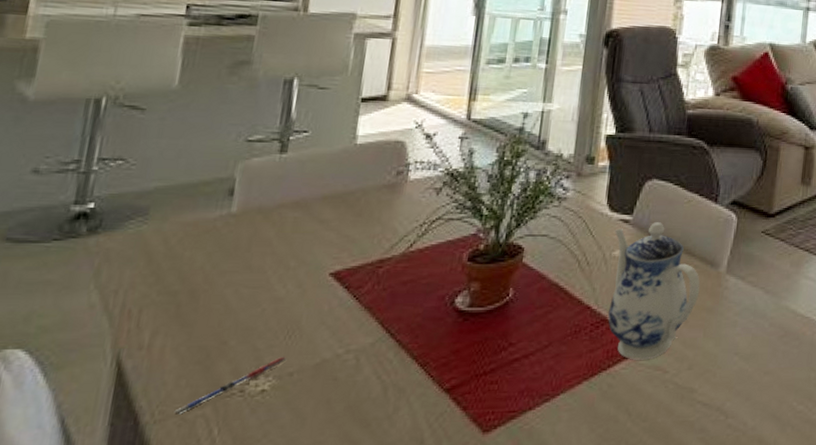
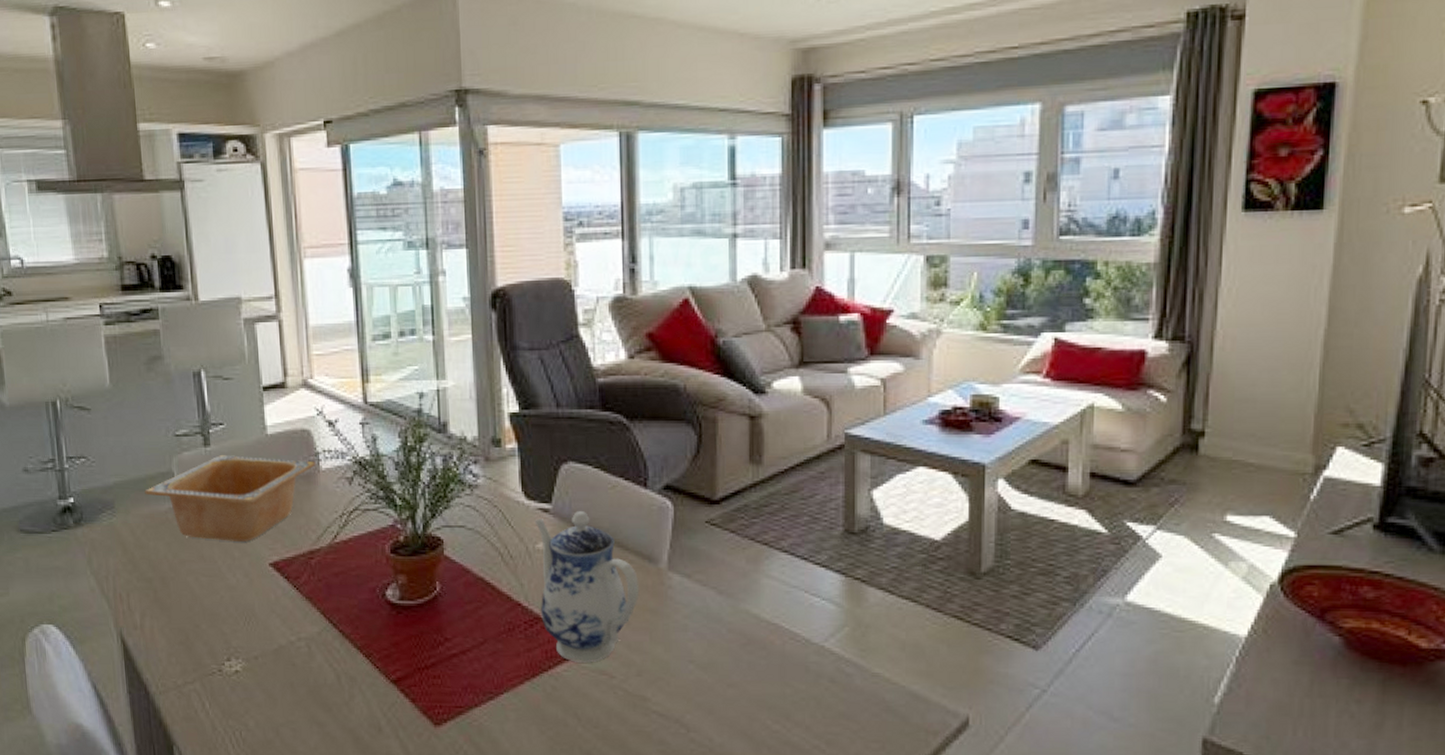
pen: present [174,356,287,415] -> none [172,641,250,688]
serving bowl: none [193,162,405,251] -> present [144,455,316,542]

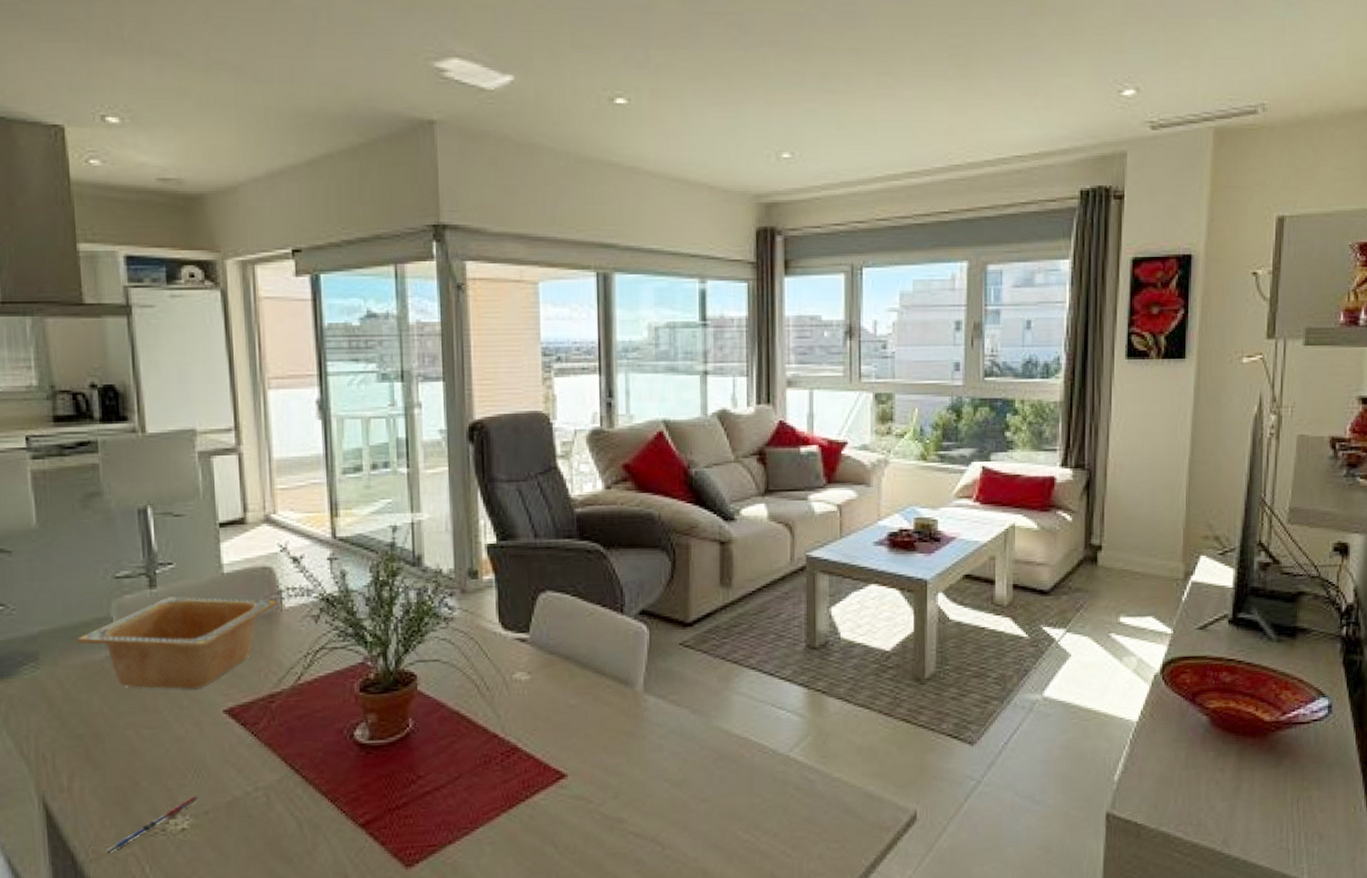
pen: none [172,641,250,688] -> present [105,795,200,854]
teapot: present [534,511,640,663] -> none [512,639,616,790]

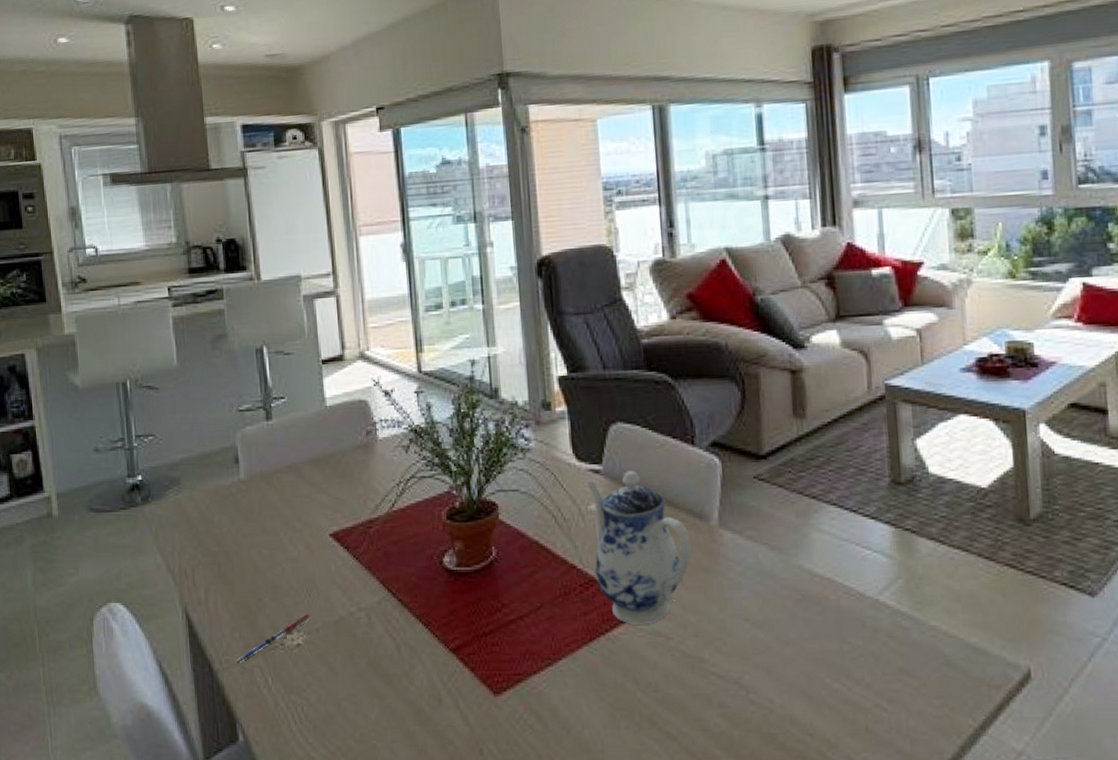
serving bowl: present [76,596,278,689] -> none [209,428,373,513]
teapot: none [512,639,616,790] -> present [586,471,692,625]

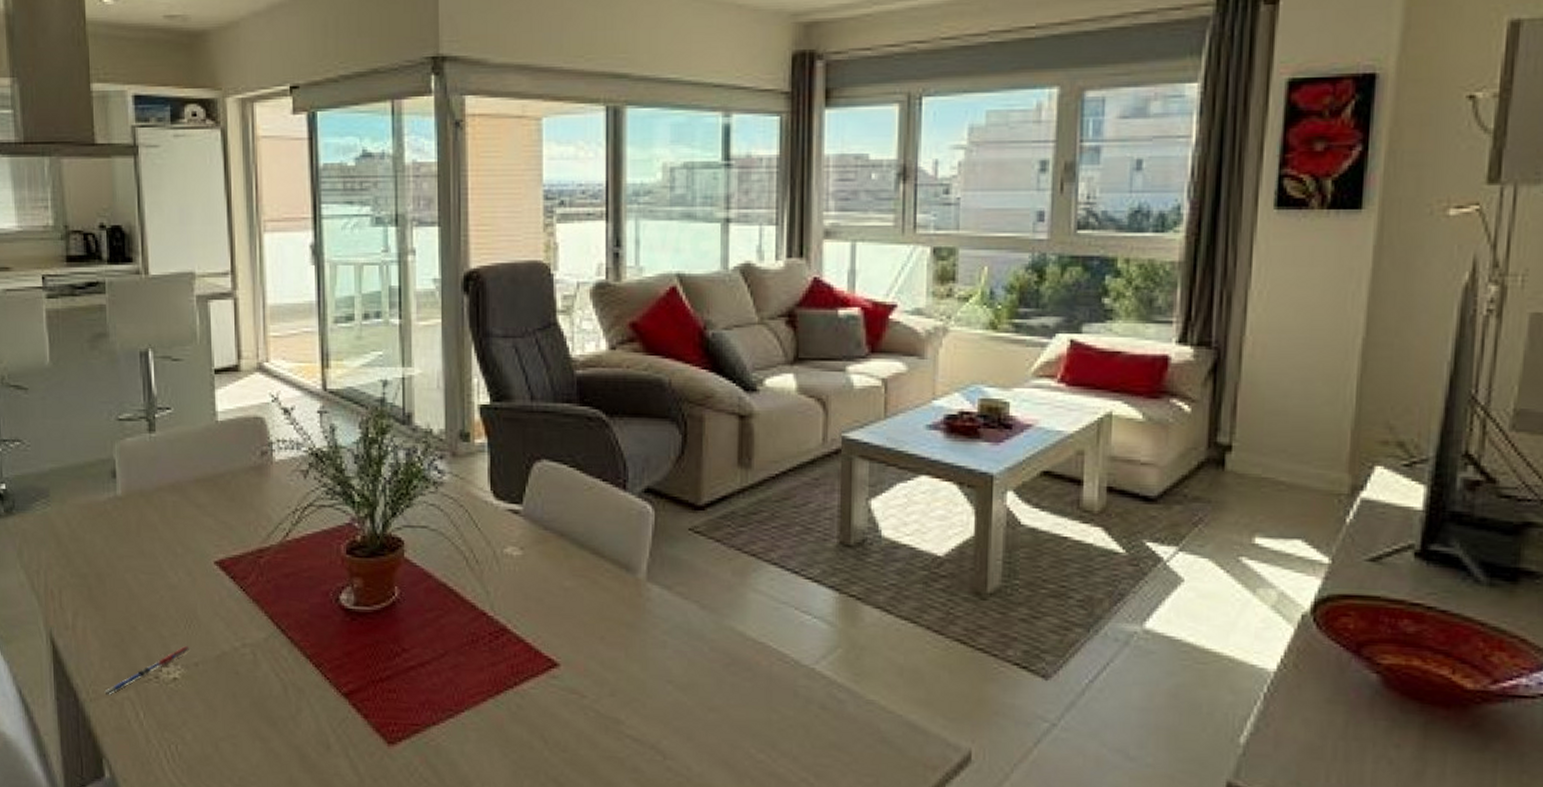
teapot: present [586,471,692,625] -> none [503,514,615,680]

